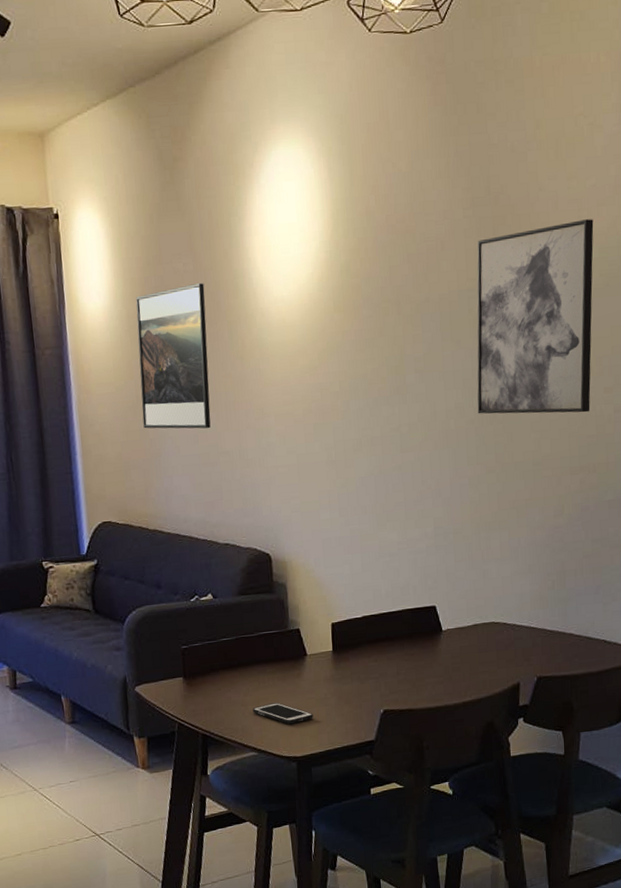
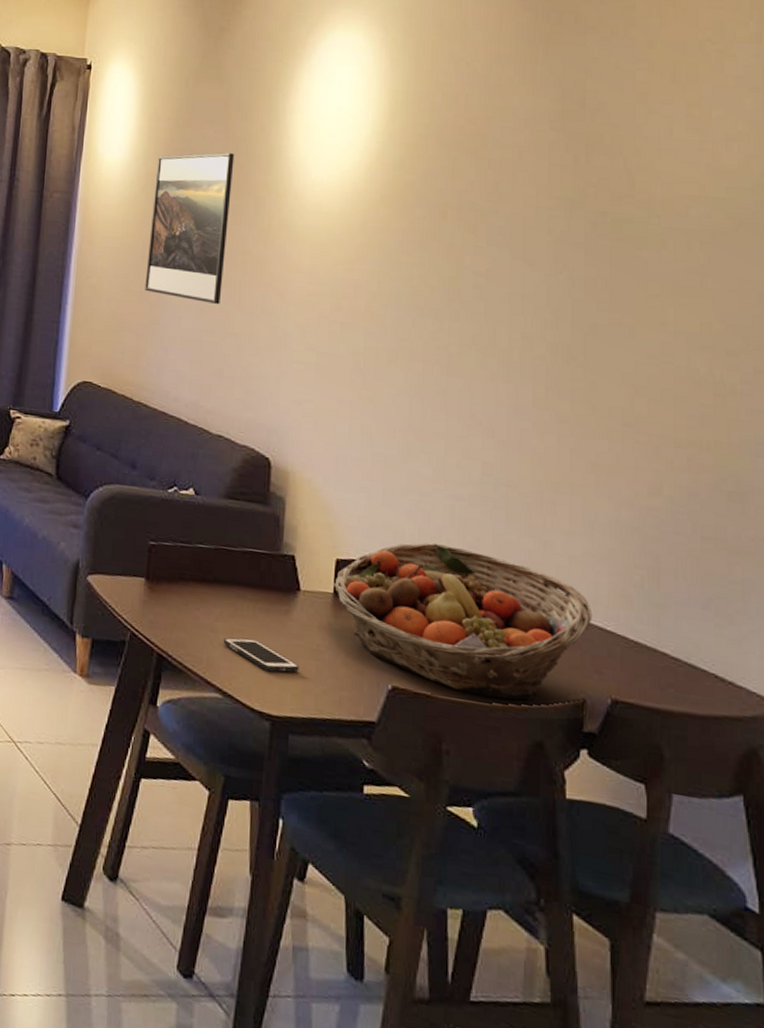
fruit basket: none [332,591,521,701] -> present [334,542,593,701]
wall art: present [477,219,594,414] -> none [550,152,720,376]

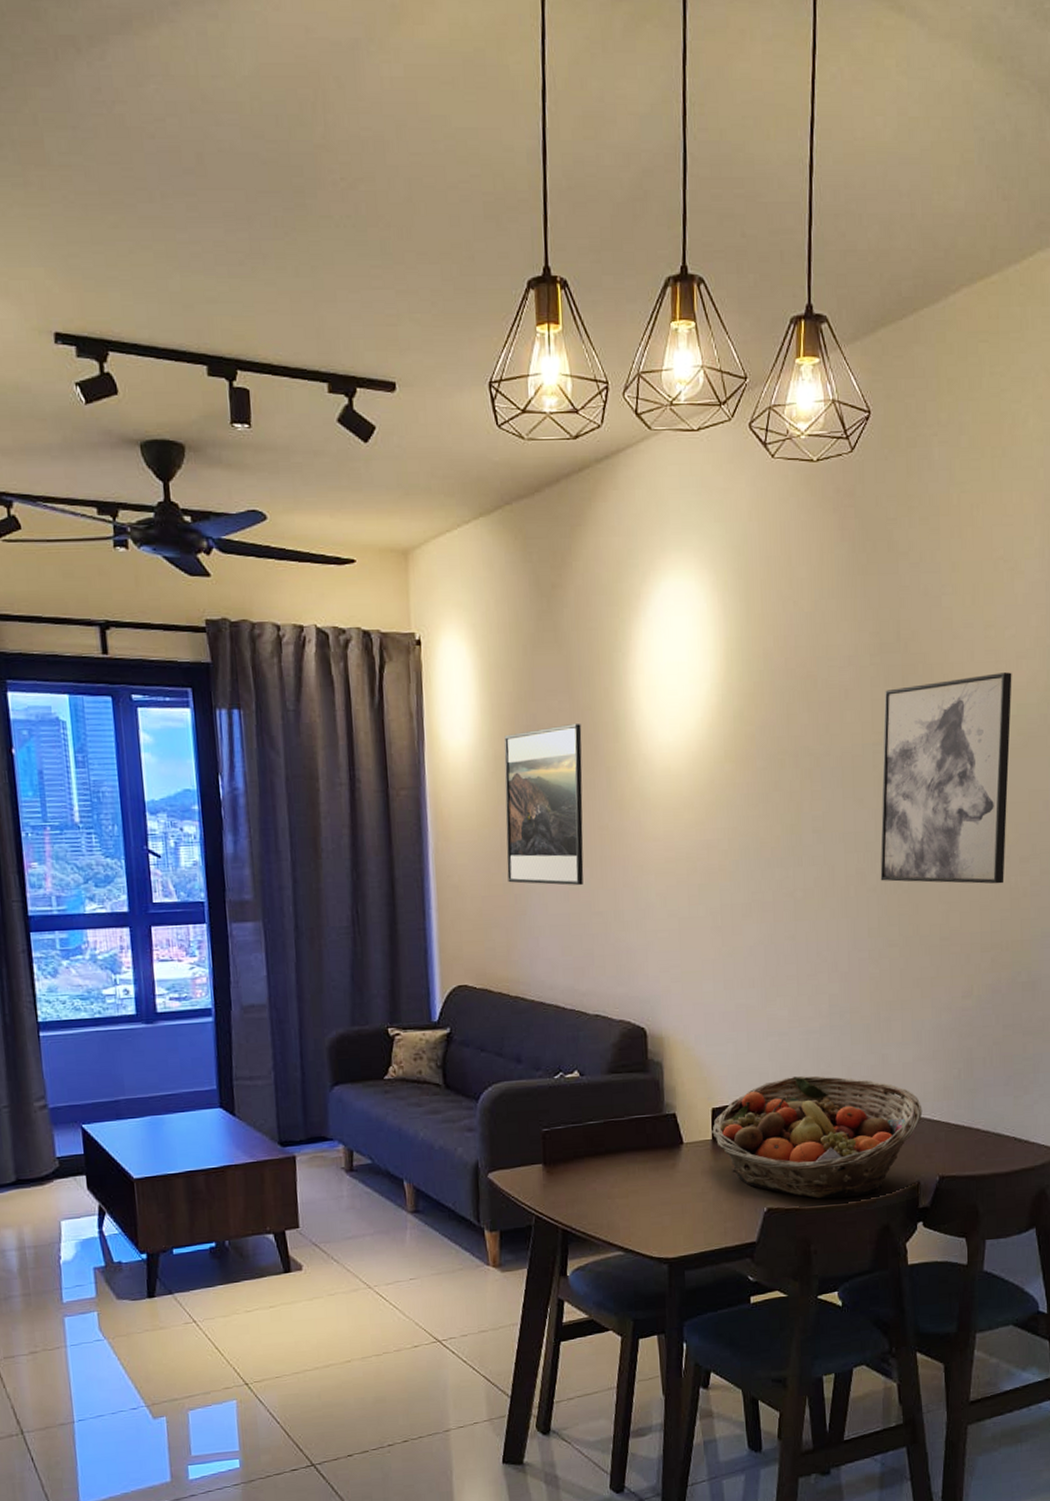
cell phone: present [223,637,299,673] -> none [620,1196,688,1221]
wall art: none [550,152,720,376] -> present [880,672,1012,884]

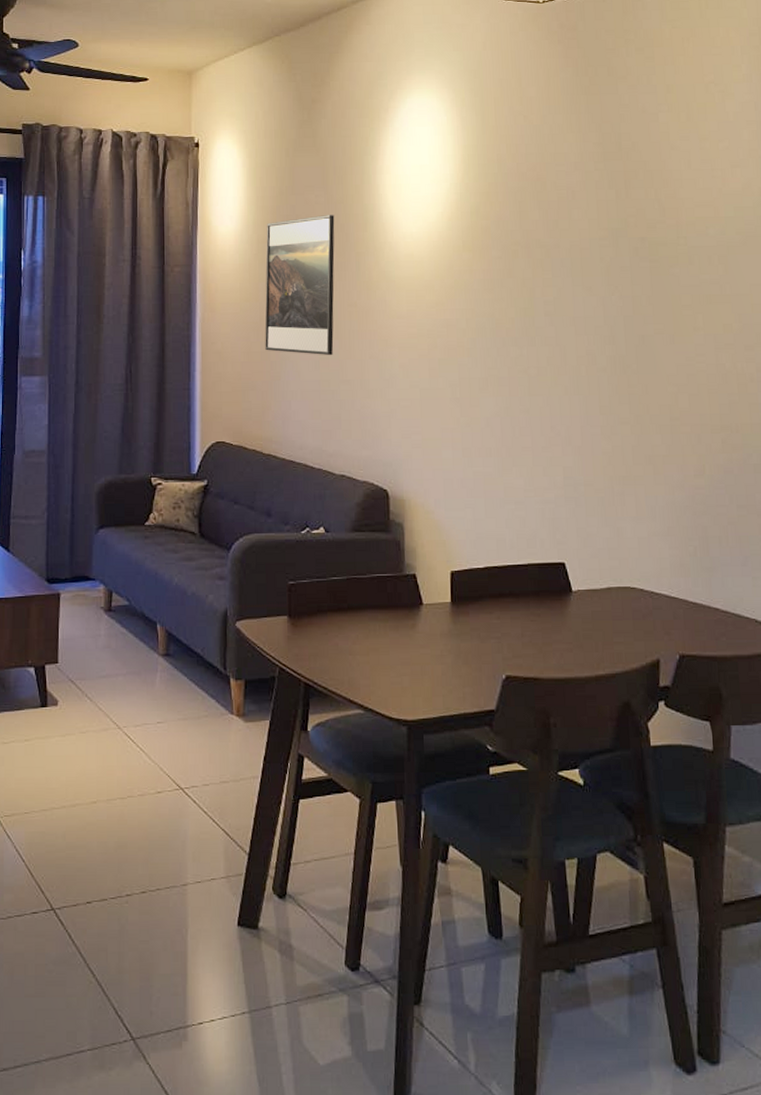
fruit basket: present [712,1075,923,1199] -> none [451,545,660,670]
wall art: present [880,672,1012,884] -> none [608,179,731,370]

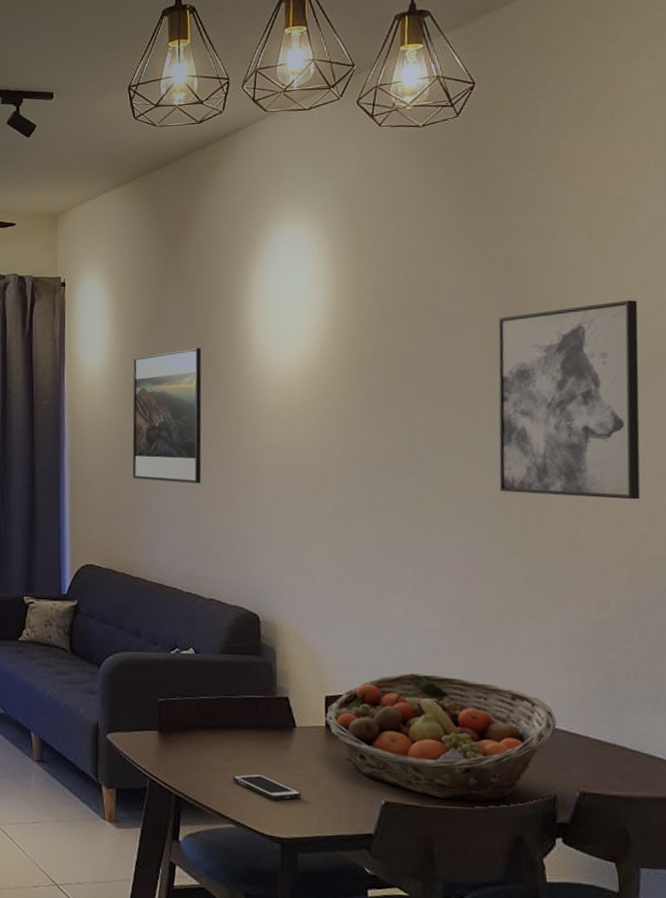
cell phone: none [361,655,428,682] -> present [232,773,301,800]
fruit basket: none [451,545,660,670] -> present [325,673,557,802]
wall art: none [608,179,731,370] -> present [498,300,641,500]

